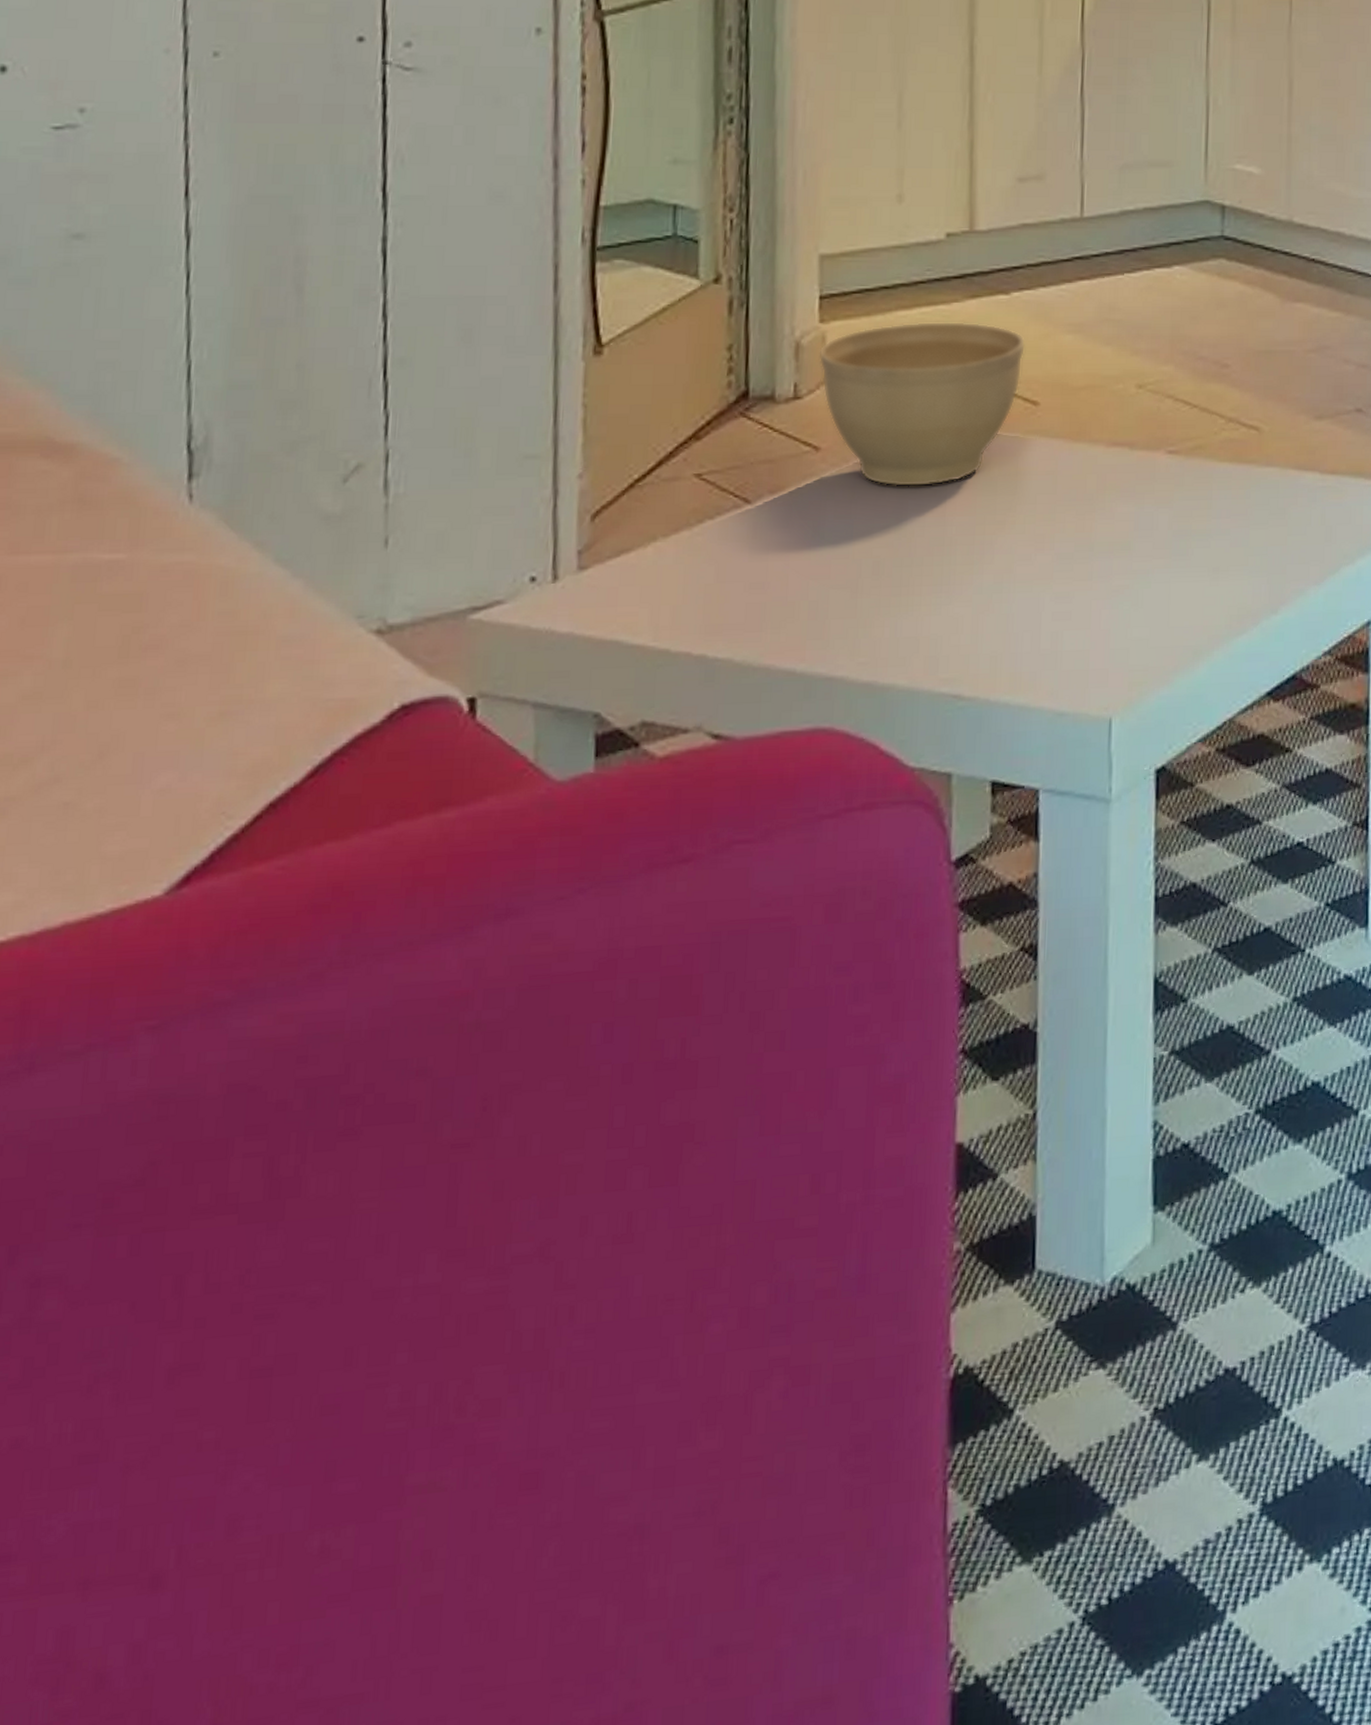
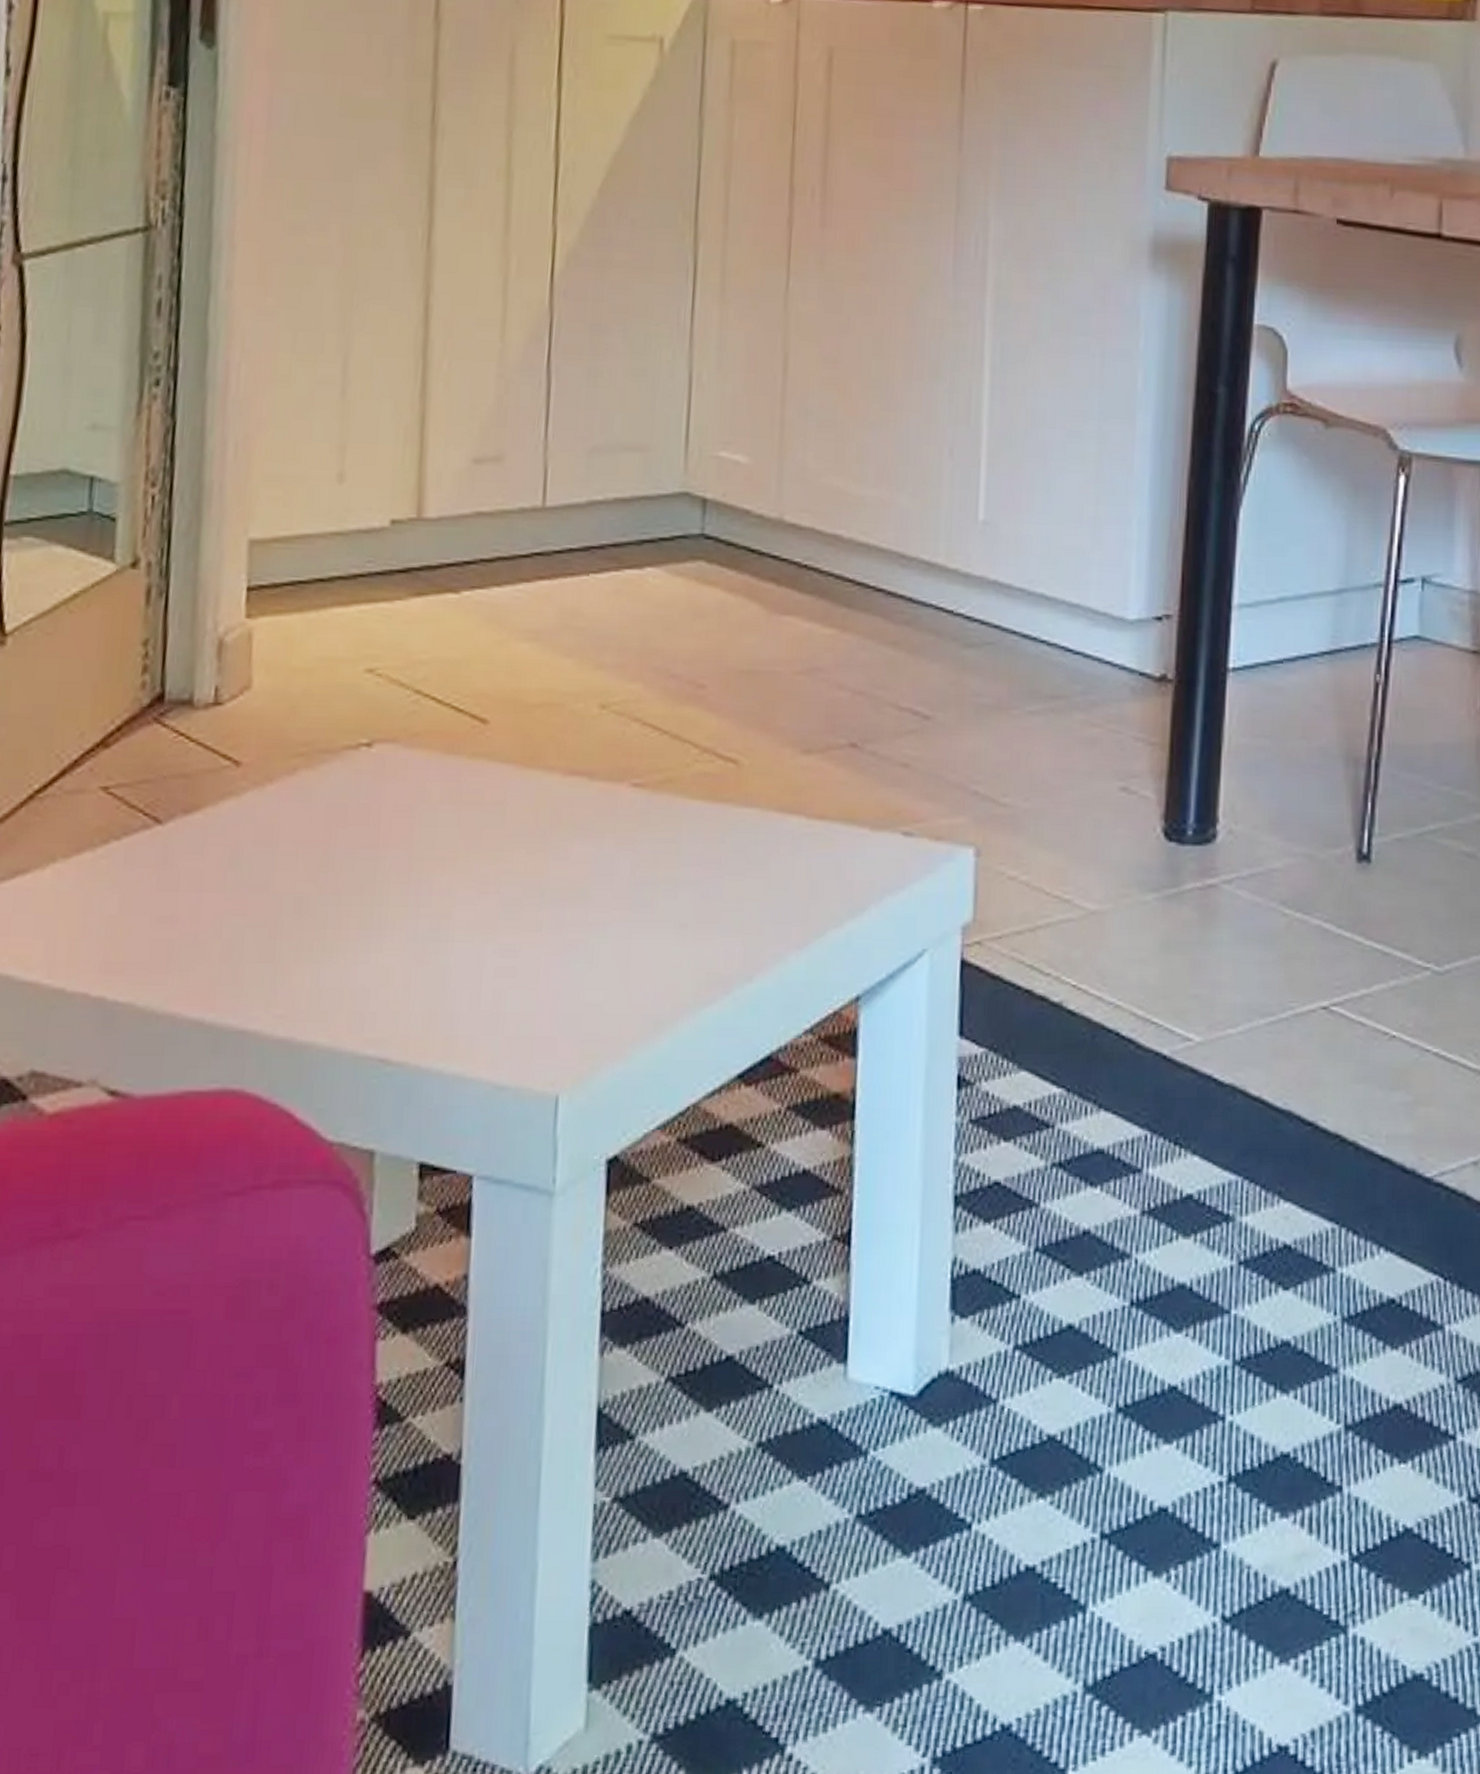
planter bowl: present [818,321,1026,487] -> none [243,620,476,813]

